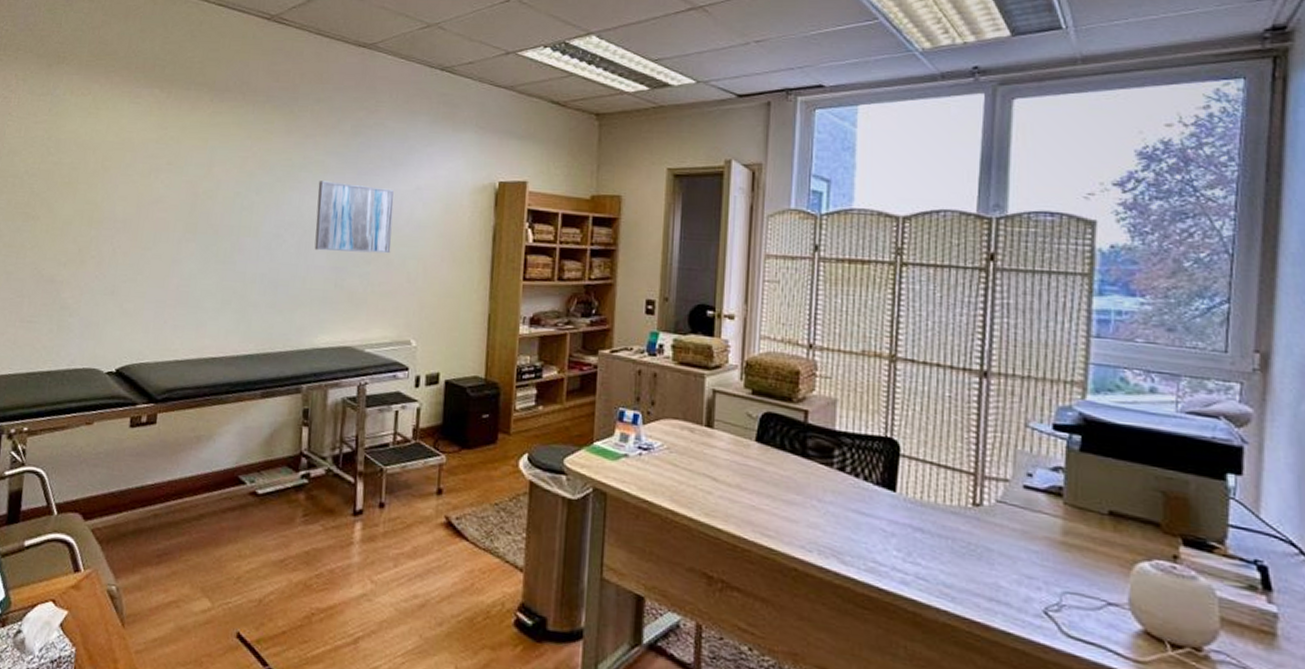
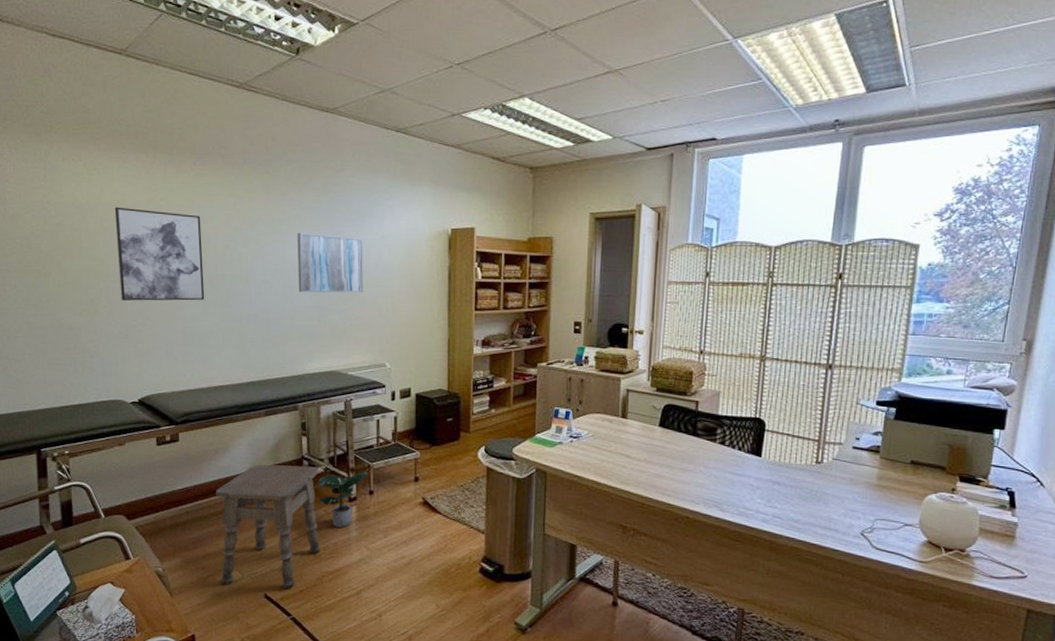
wall art: none [112,145,213,255] -> present [114,207,205,301]
side table: none [185,459,319,628] -> present [216,464,321,589]
potted plant: none [316,477,379,550] -> present [318,472,367,528]

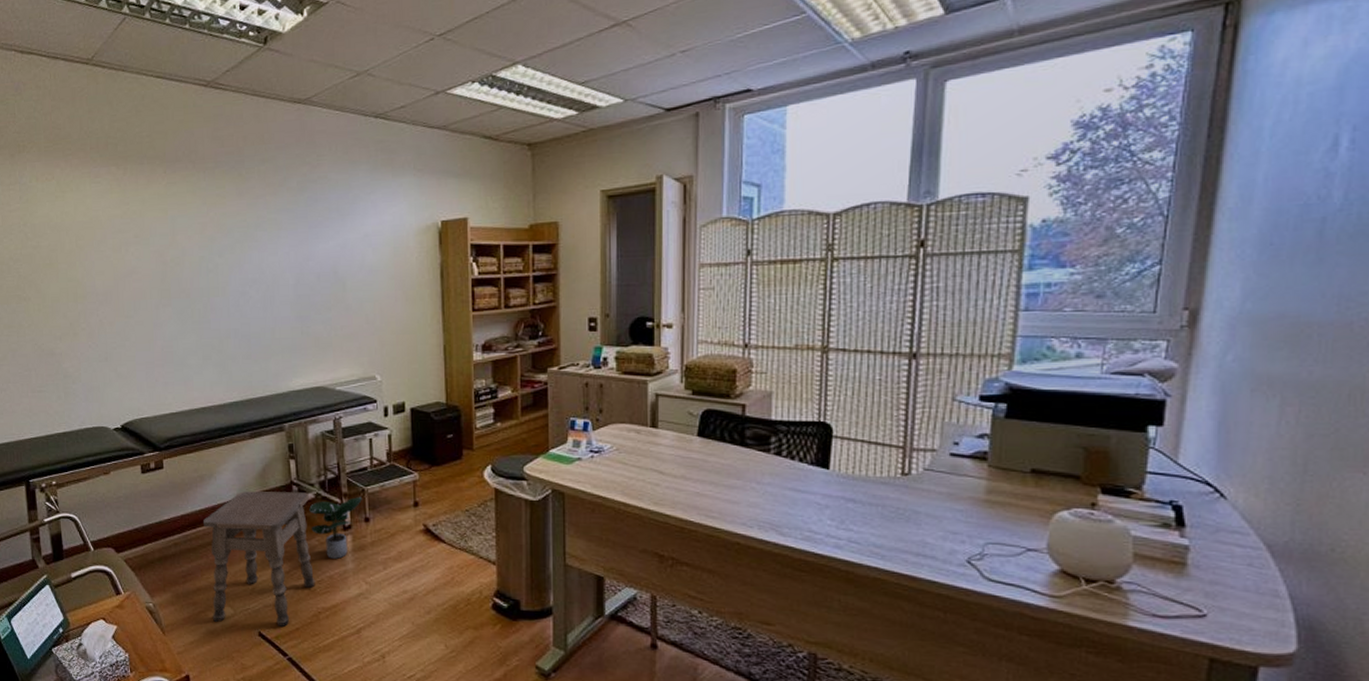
wall art: present [114,207,205,301] -> none [88,224,183,322]
wall art: present [297,233,364,293] -> none [274,237,348,303]

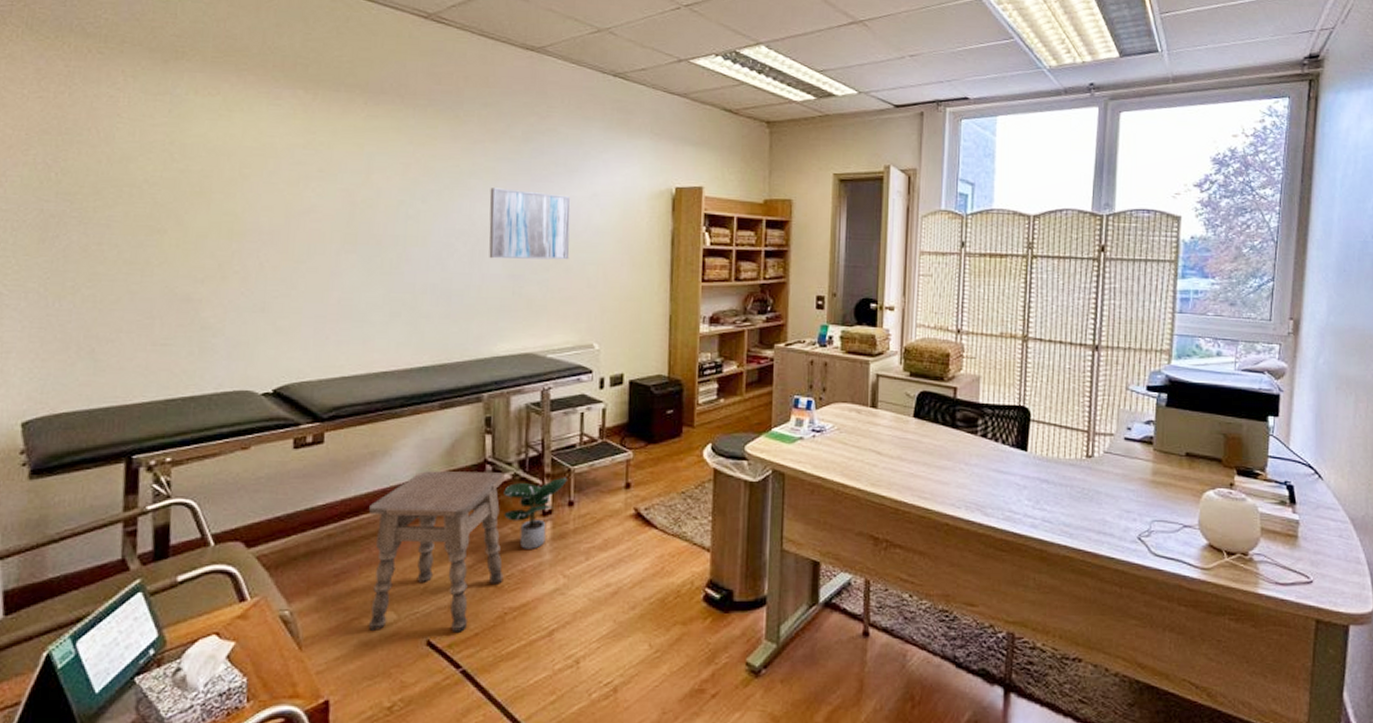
wall art: none [274,237,348,303] -> present [489,187,571,260]

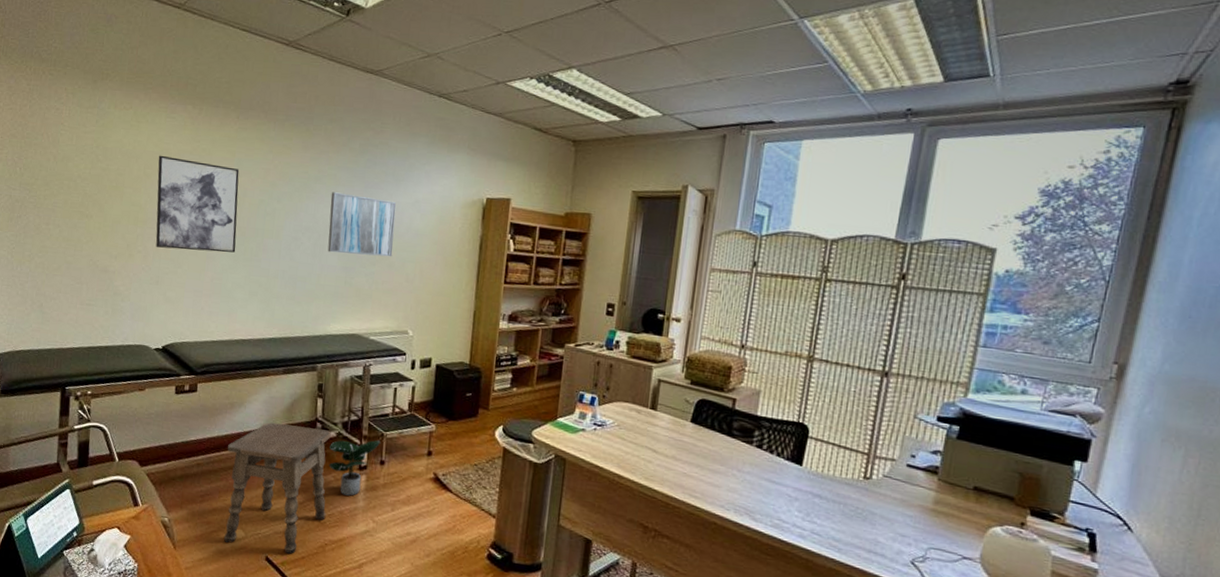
wall art: none [258,151,370,267] -> present [155,155,240,253]

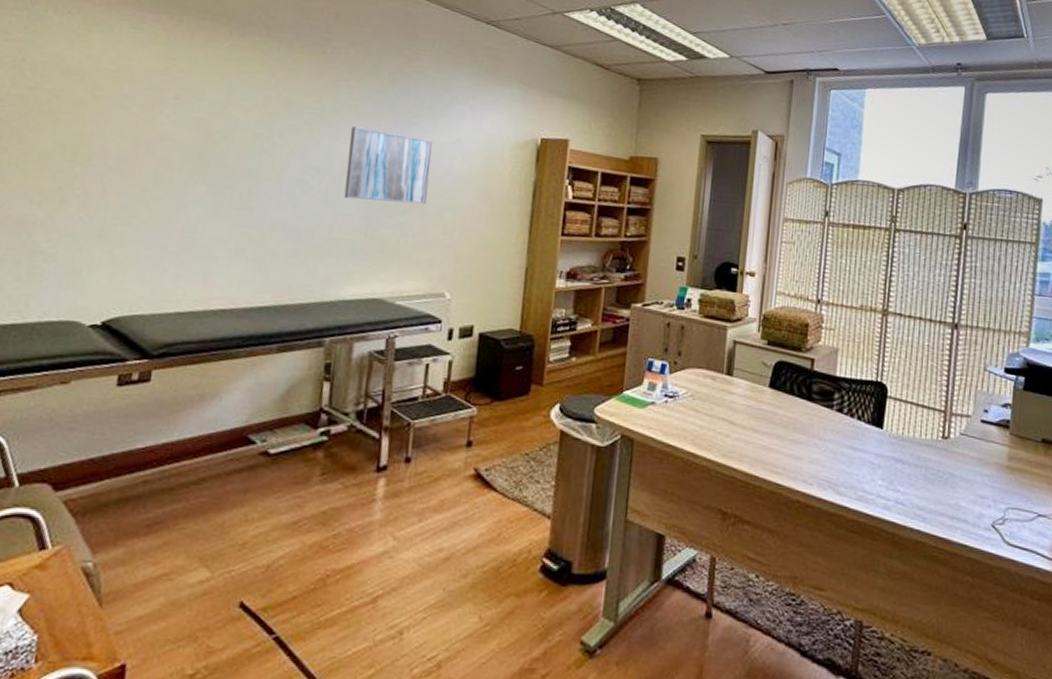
wall art: present [155,155,240,253] -> none [102,73,230,198]
side table: present [224,422,331,554] -> none [178,417,341,595]
potted plant: present [329,440,380,496] -> none [336,432,406,507]

